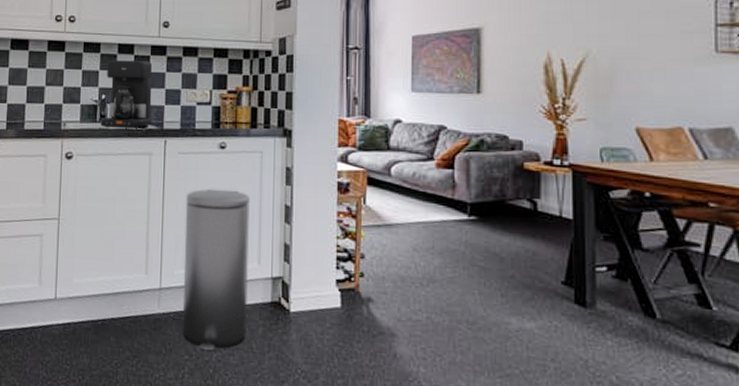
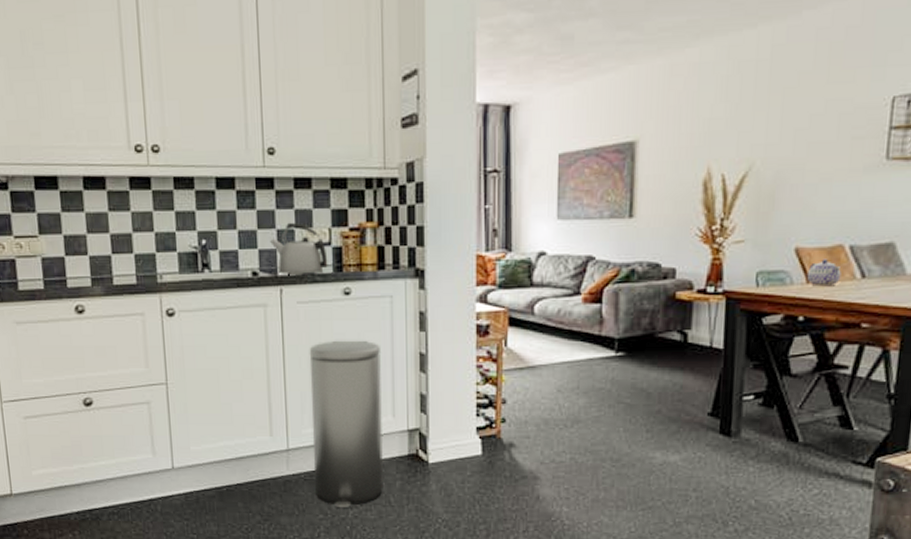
coffee maker: present [100,60,152,128] -> none [203,196,264,277]
kettle: none [159,83,208,130] -> present [270,222,328,276]
teapot: none [649,139,683,166] -> present [806,259,842,287]

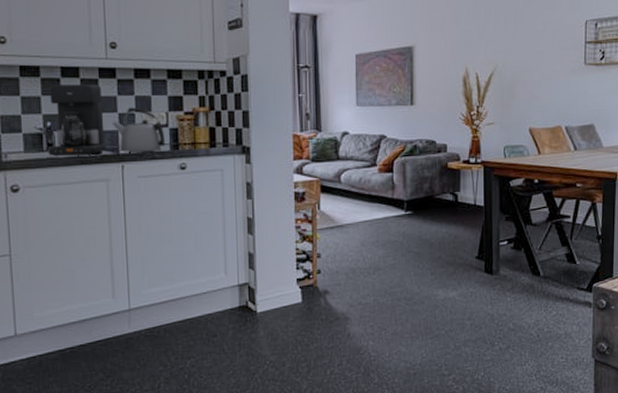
coffee maker: none [203,196,264,277] -> present [47,84,107,156]
pedal bin: present [309,341,383,509] -> none [149,209,218,360]
teapot: present [806,259,842,287] -> none [538,136,561,157]

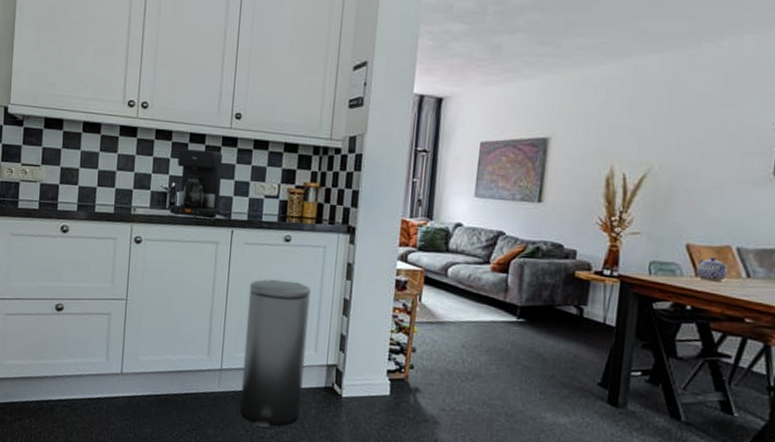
kettle: present [112,107,166,154] -> none [228,175,275,222]
pedal bin: none [149,209,218,360] -> present [240,279,311,428]
teapot: none [538,136,561,157] -> present [695,256,728,282]

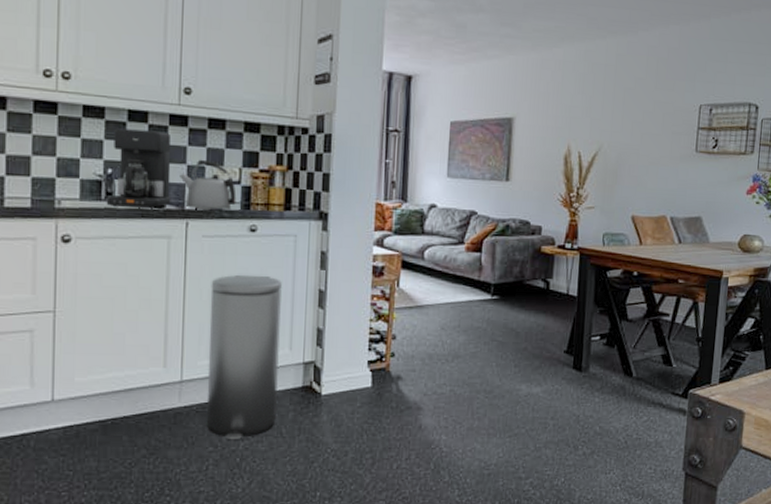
kettle: none [228,175,275,222] -> present [180,159,237,211]
teapot: present [695,256,728,282] -> none [639,226,665,249]

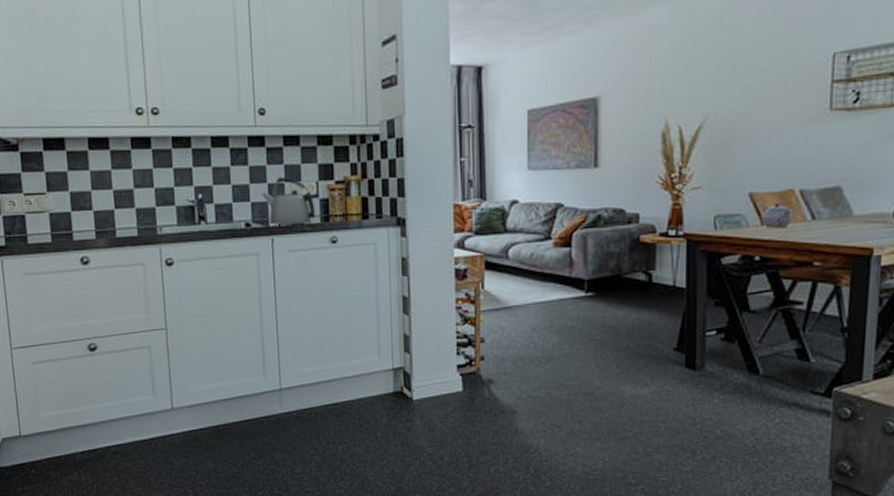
coffee maker: present [106,128,171,208] -> none [199,153,257,229]
pedal bin: present [206,275,282,440] -> none [299,286,371,444]
teapot: none [639,226,665,249] -> present [760,202,793,229]

